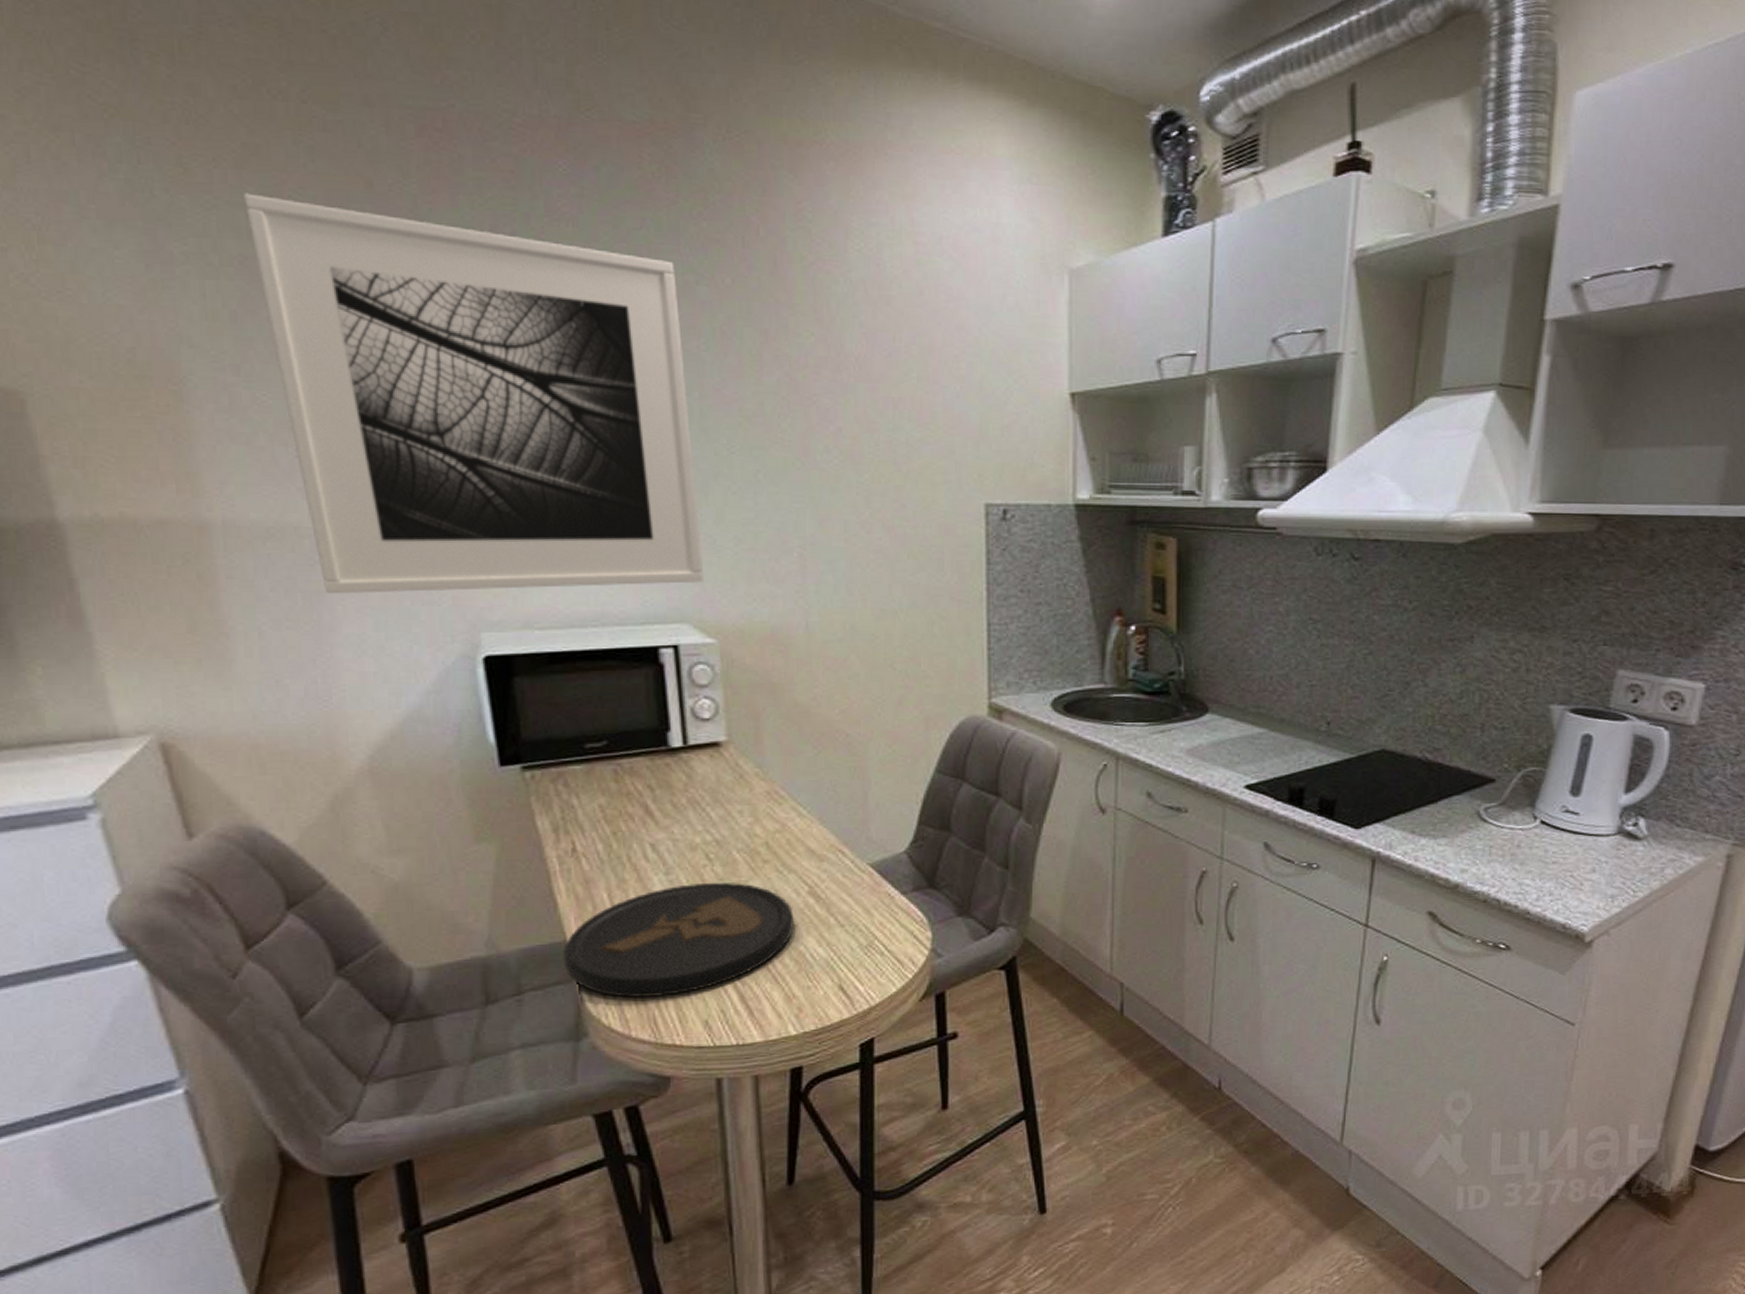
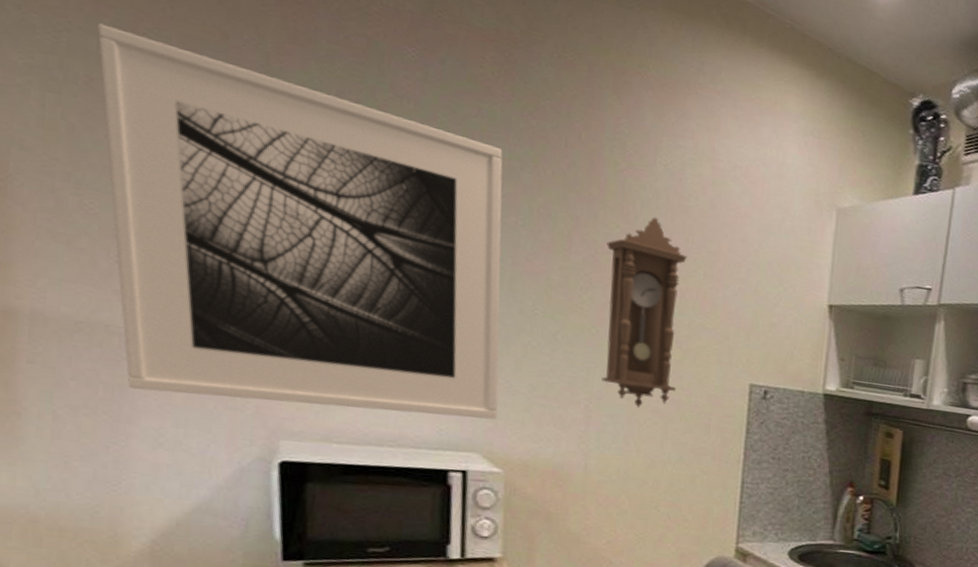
pendulum clock: none [802,315,899,548] -> present [601,217,688,407]

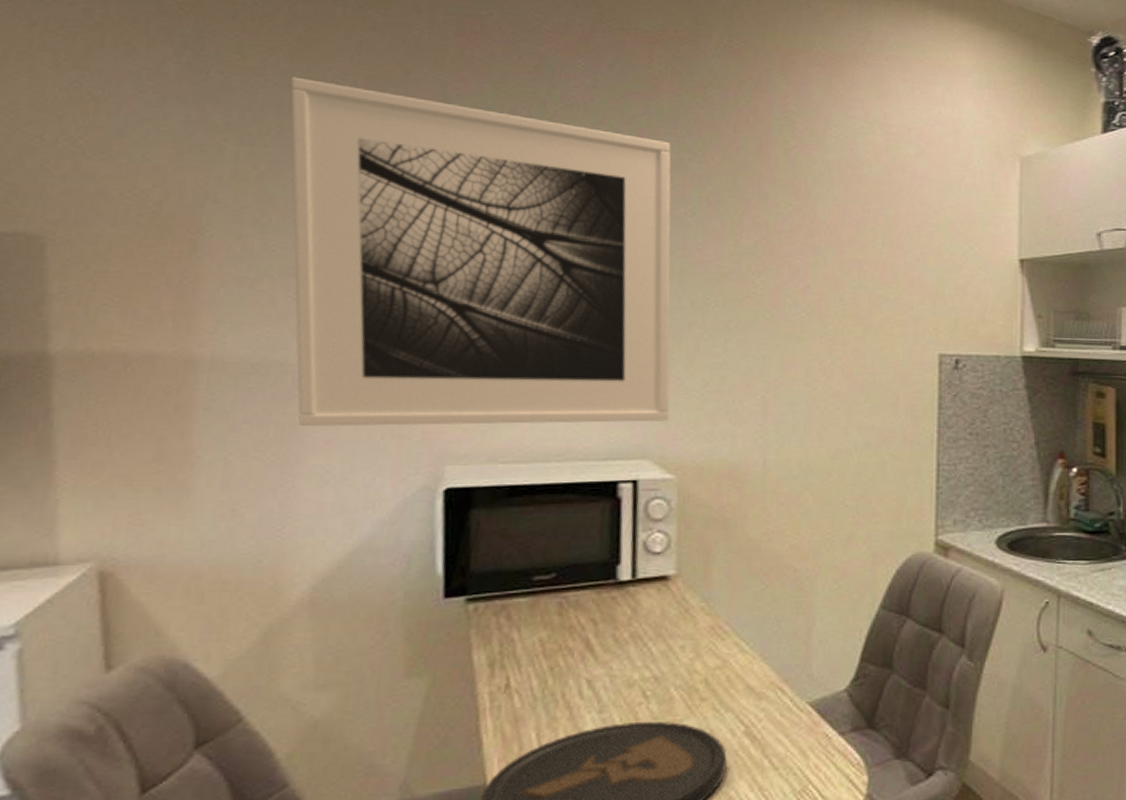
pendulum clock: present [601,217,688,407] -> none [778,190,864,392]

